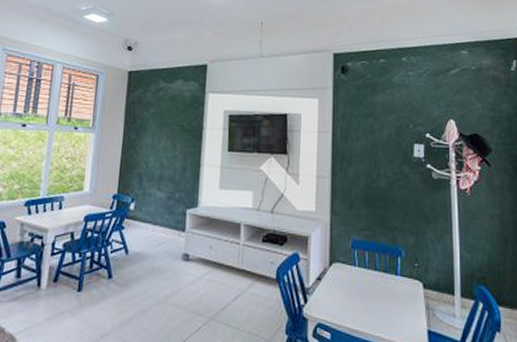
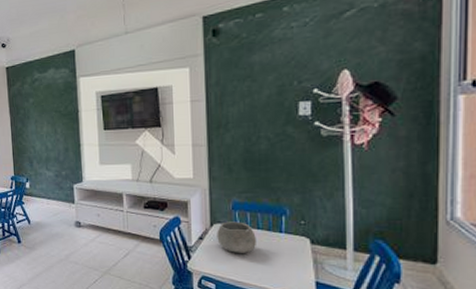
bowl: none [335,261,374,297] -> present [217,221,257,253]

